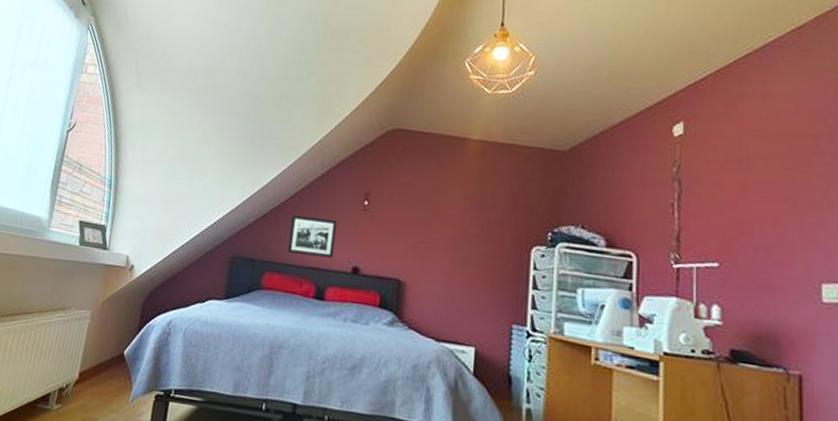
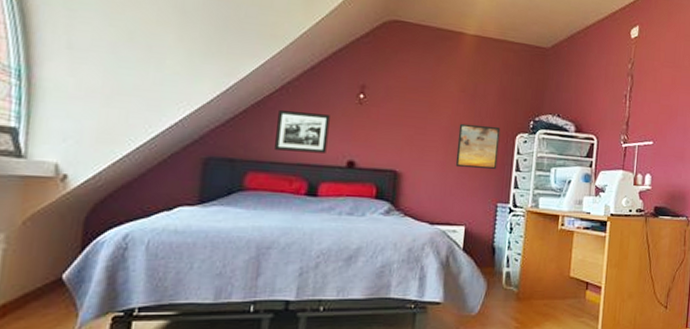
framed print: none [462,232,513,285] -> present [455,123,501,169]

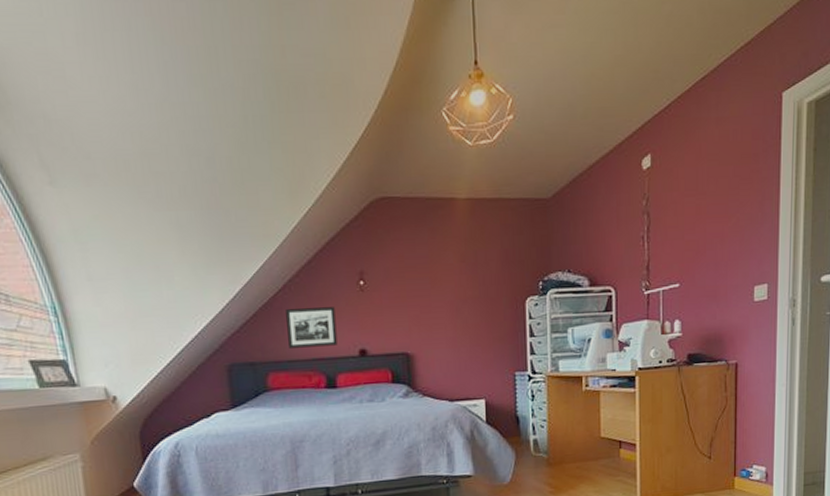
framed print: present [455,123,501,169] -> none [464,293,510,341]

